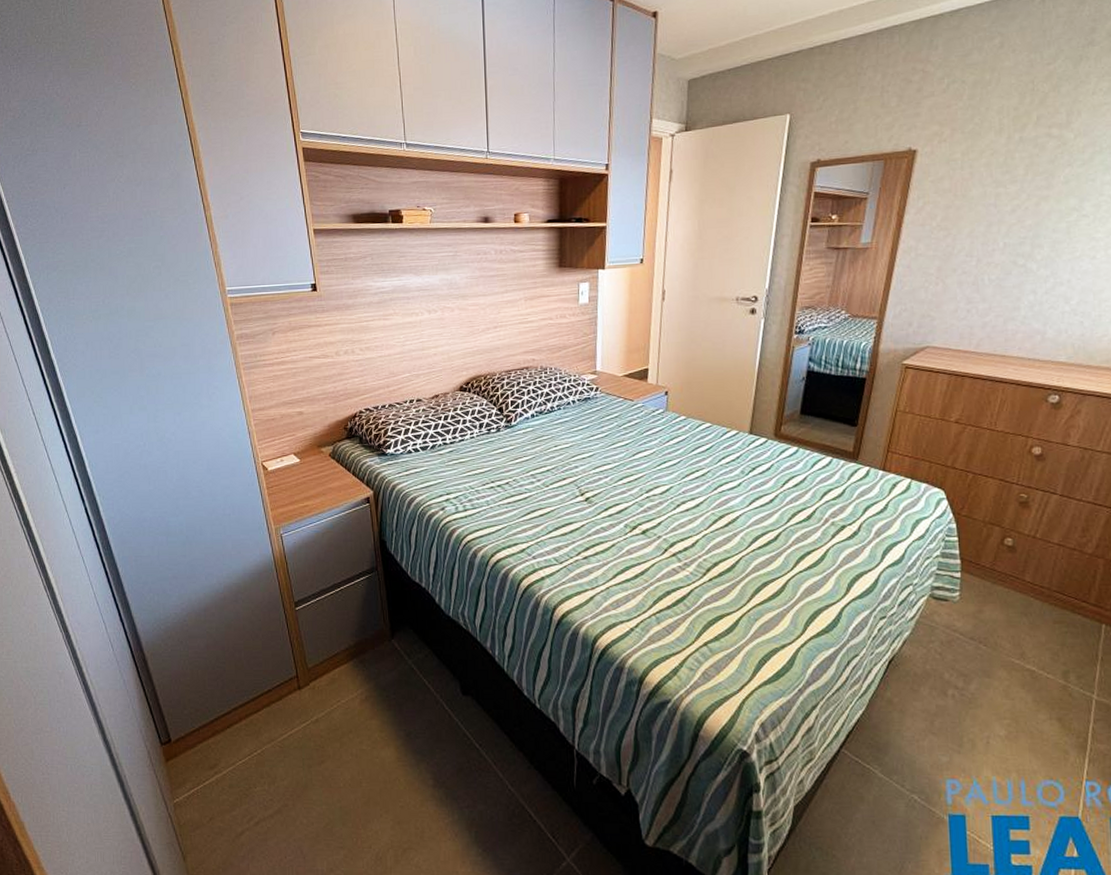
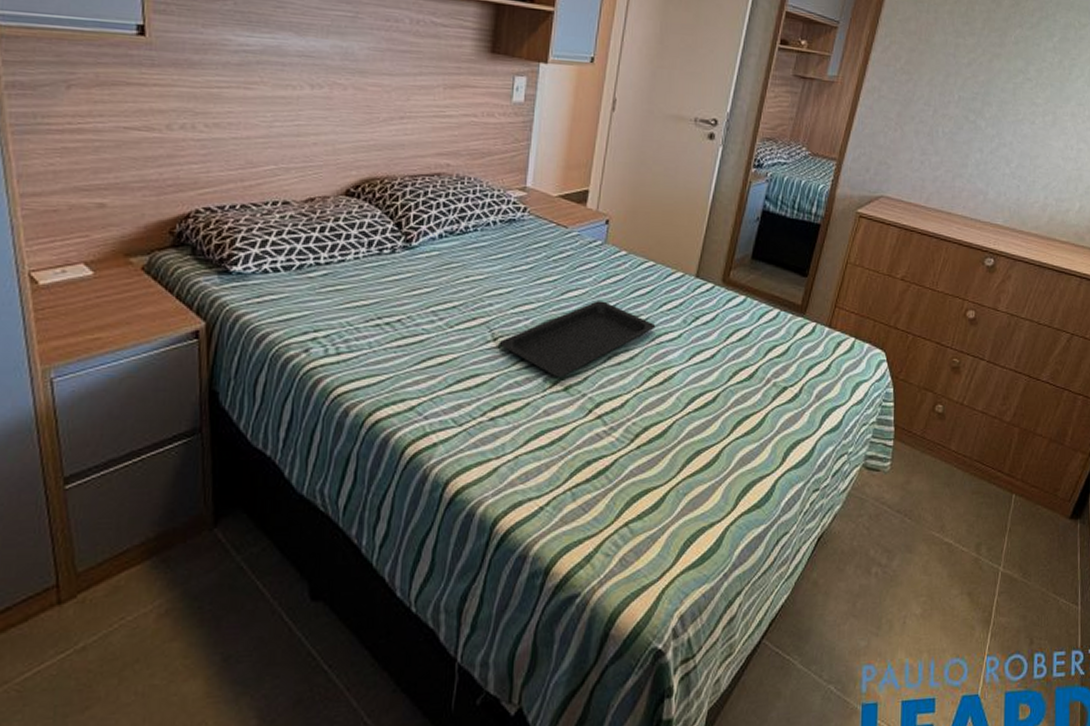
serving tray: none [585,459,717,523] -> present [499,301,656,377]

